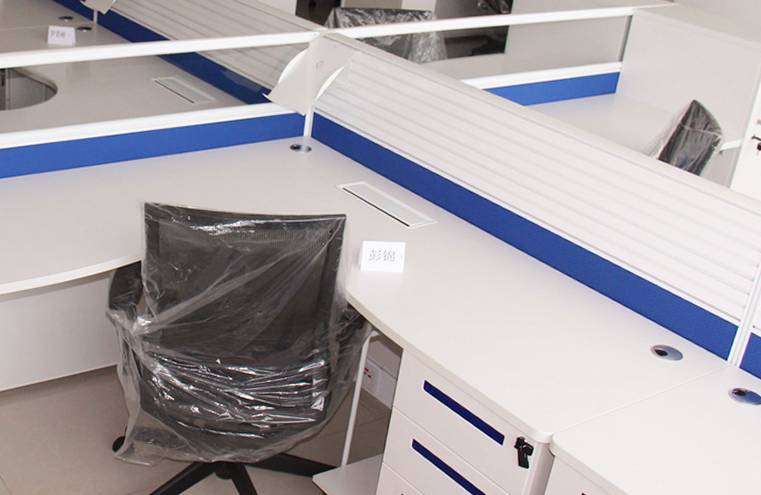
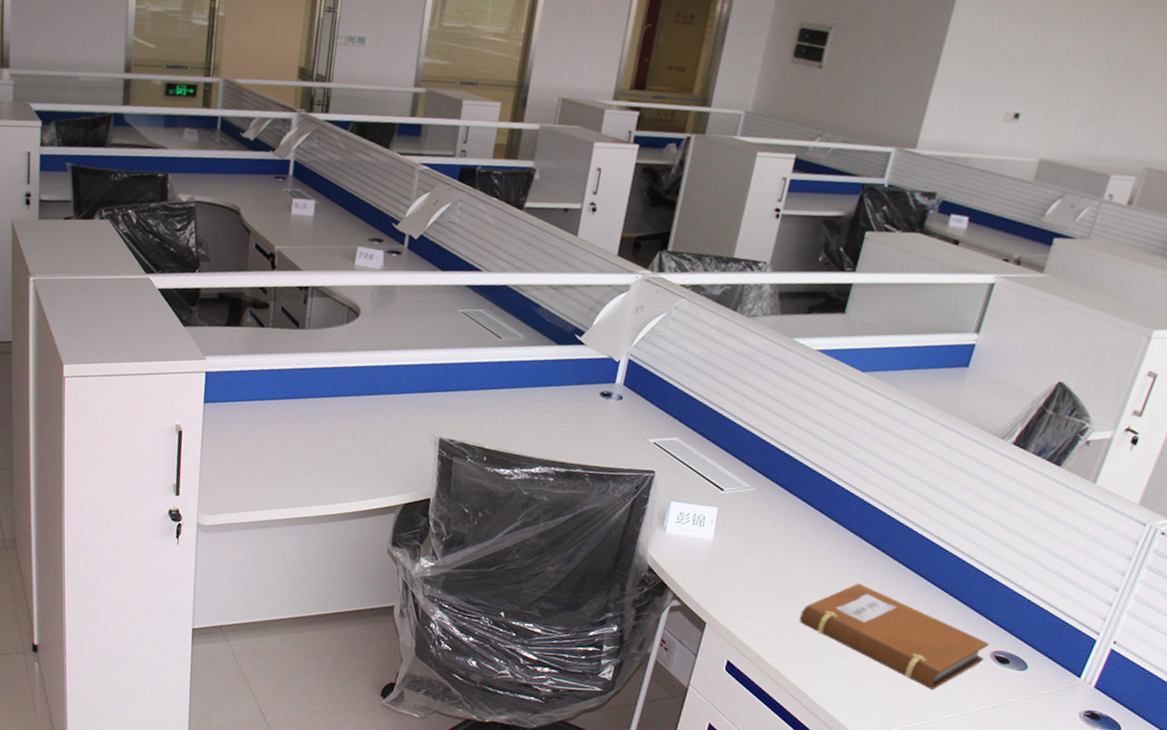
notebook: none [485,298,649,386] -> present [800,583,989,690]

